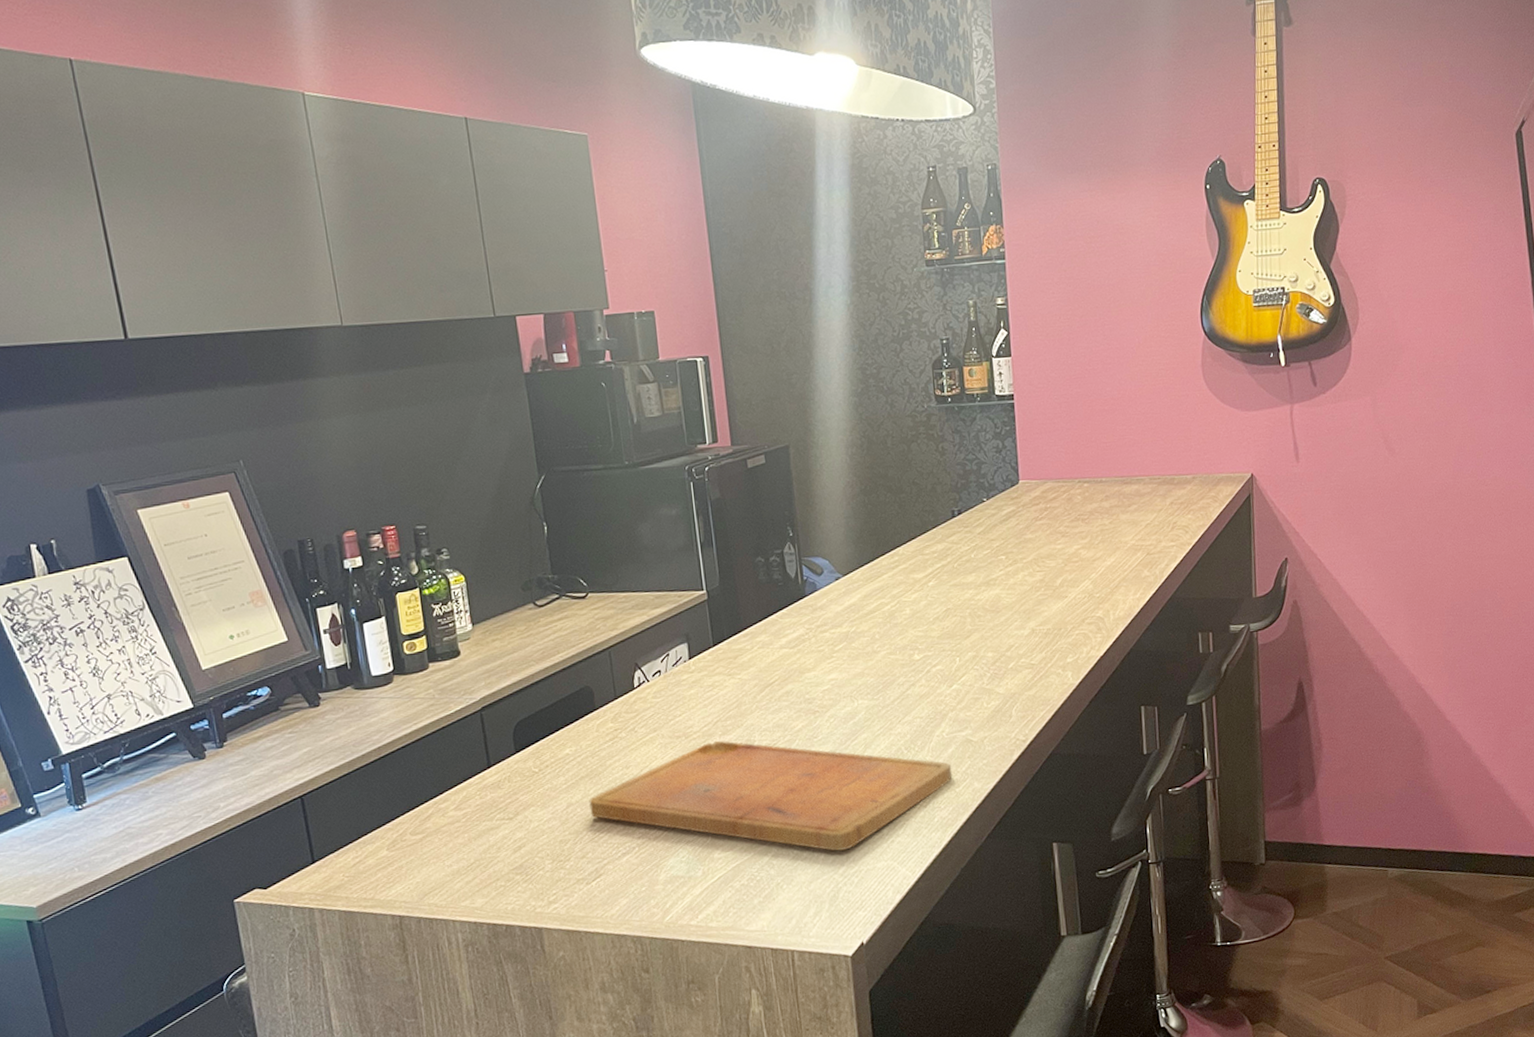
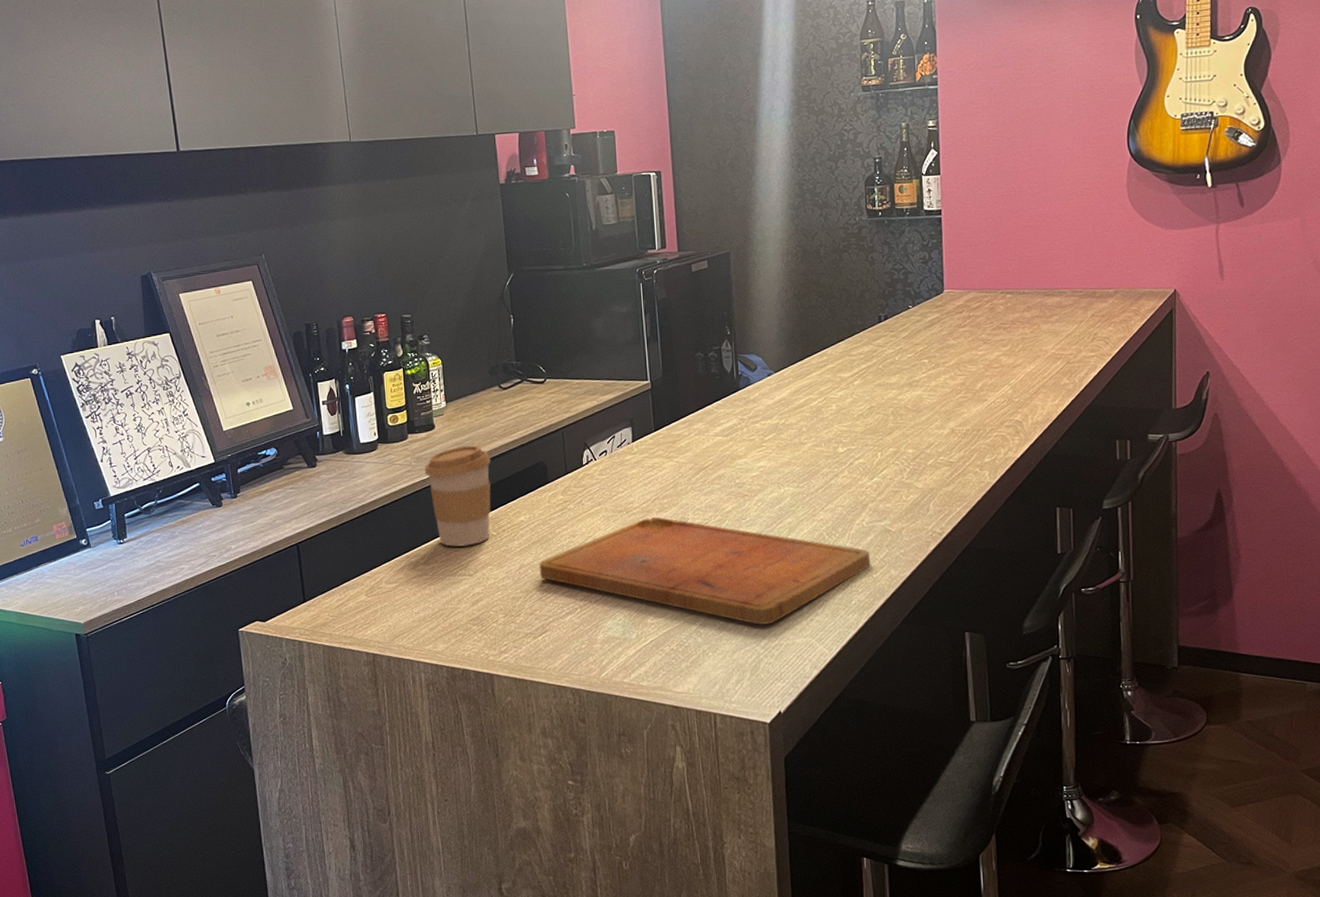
coffee cup: none [450,671,531,788] -> present [424,445,491,547]

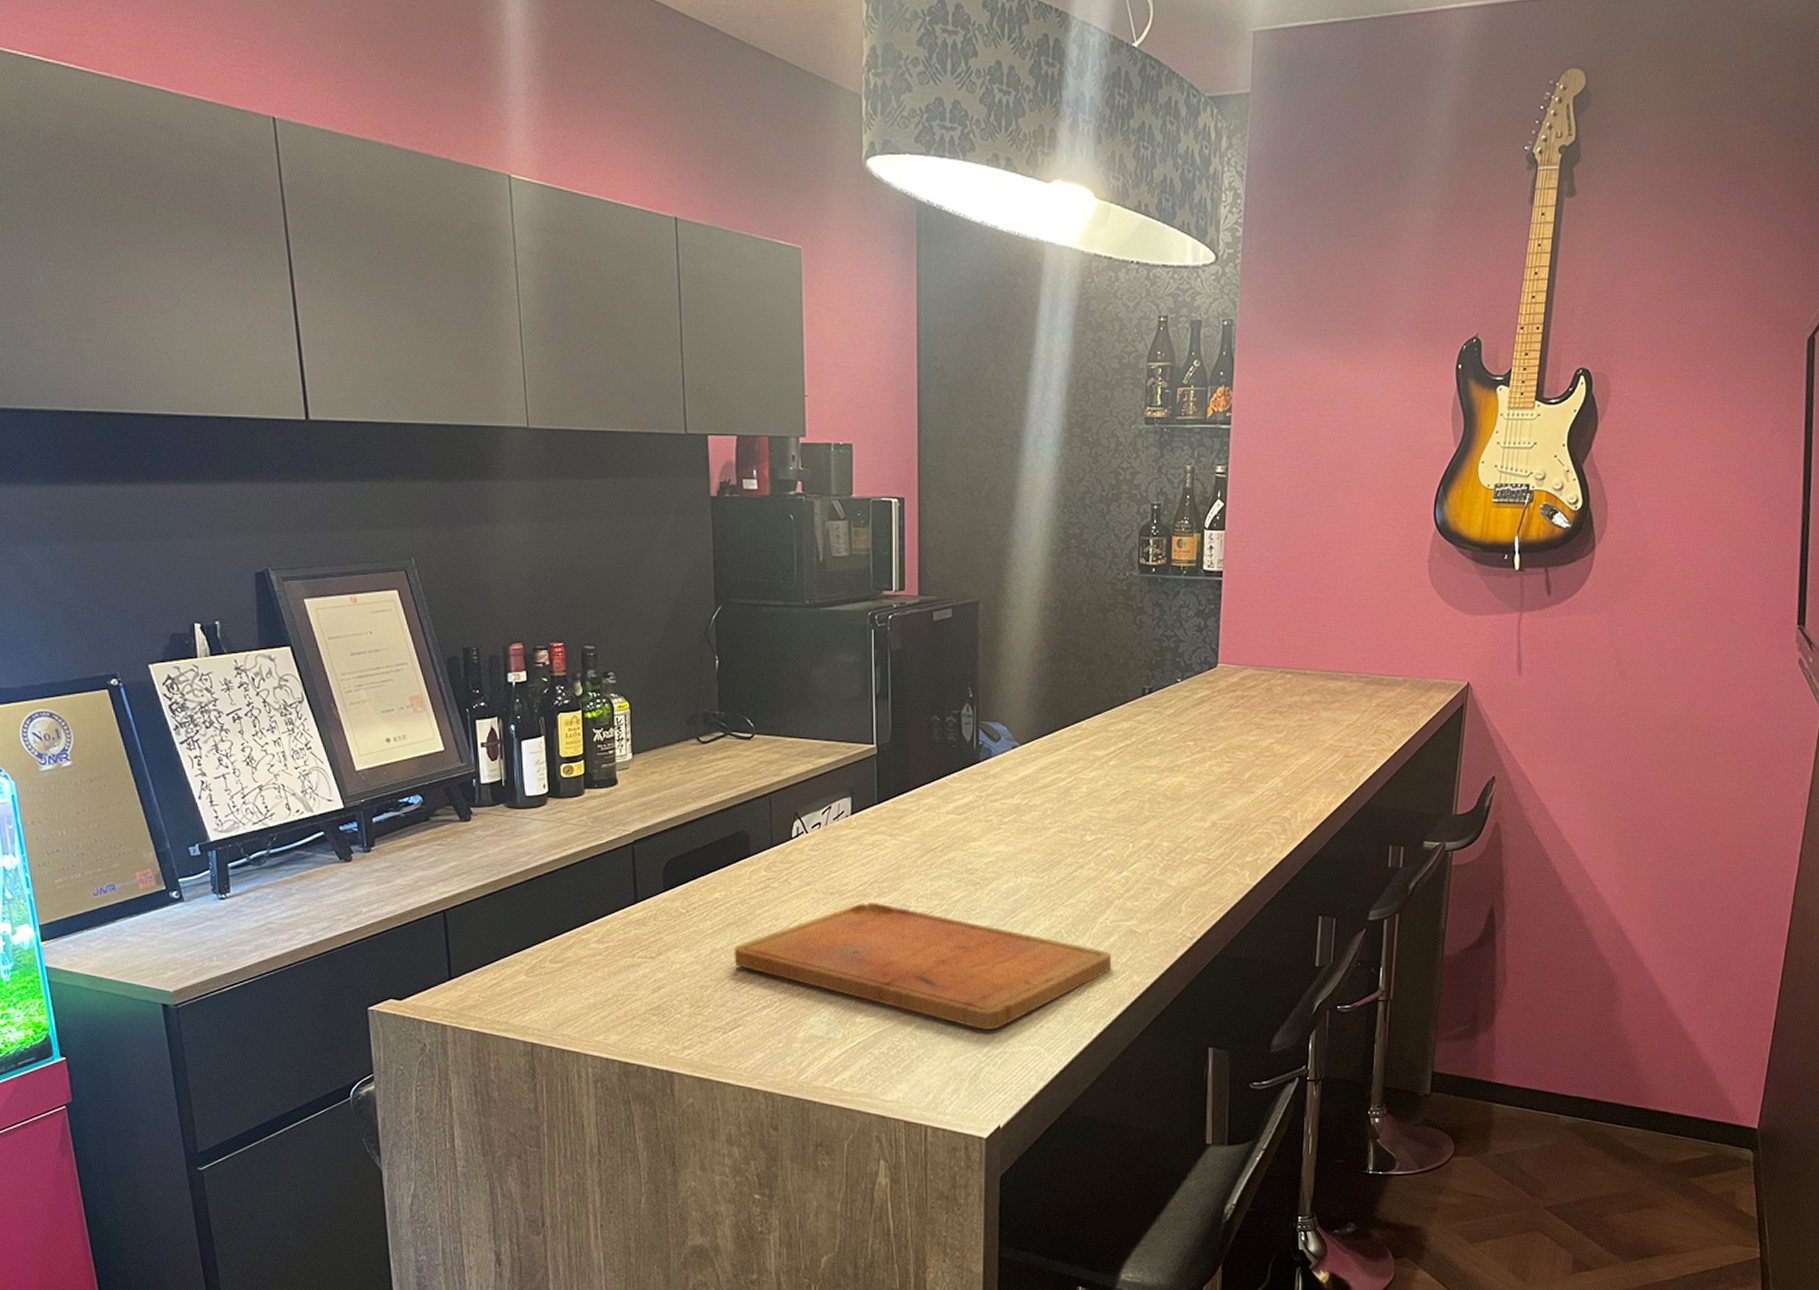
coffee cup: present [424,445,491,547] -> none [603,806,683,924]

